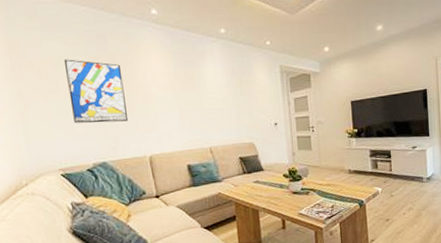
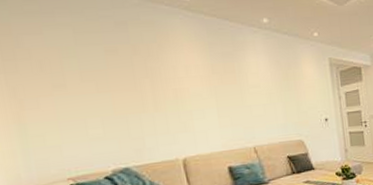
wall art: present [65,59,129,124] -> none [74,49,157,124]

